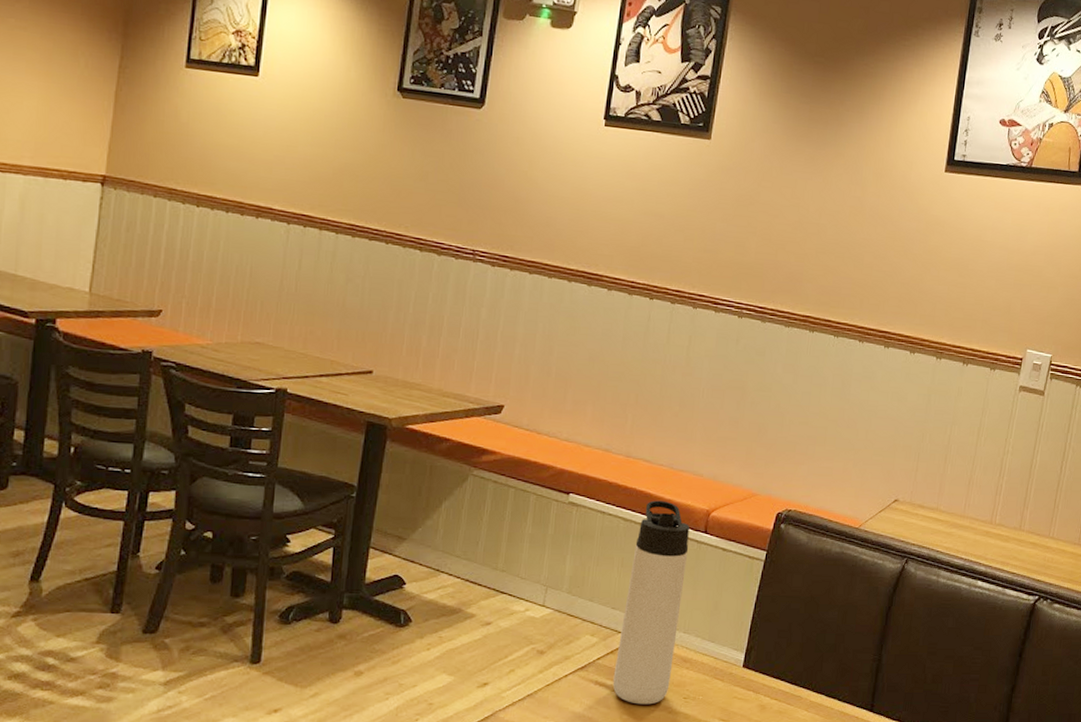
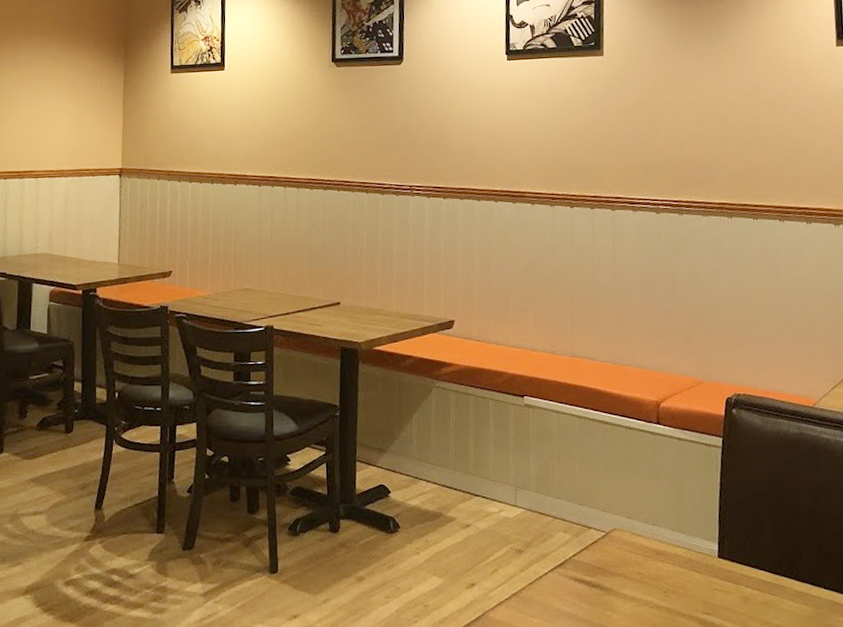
thermos bottle: present [612,500,690,705] -> none [591,396,648,600]

